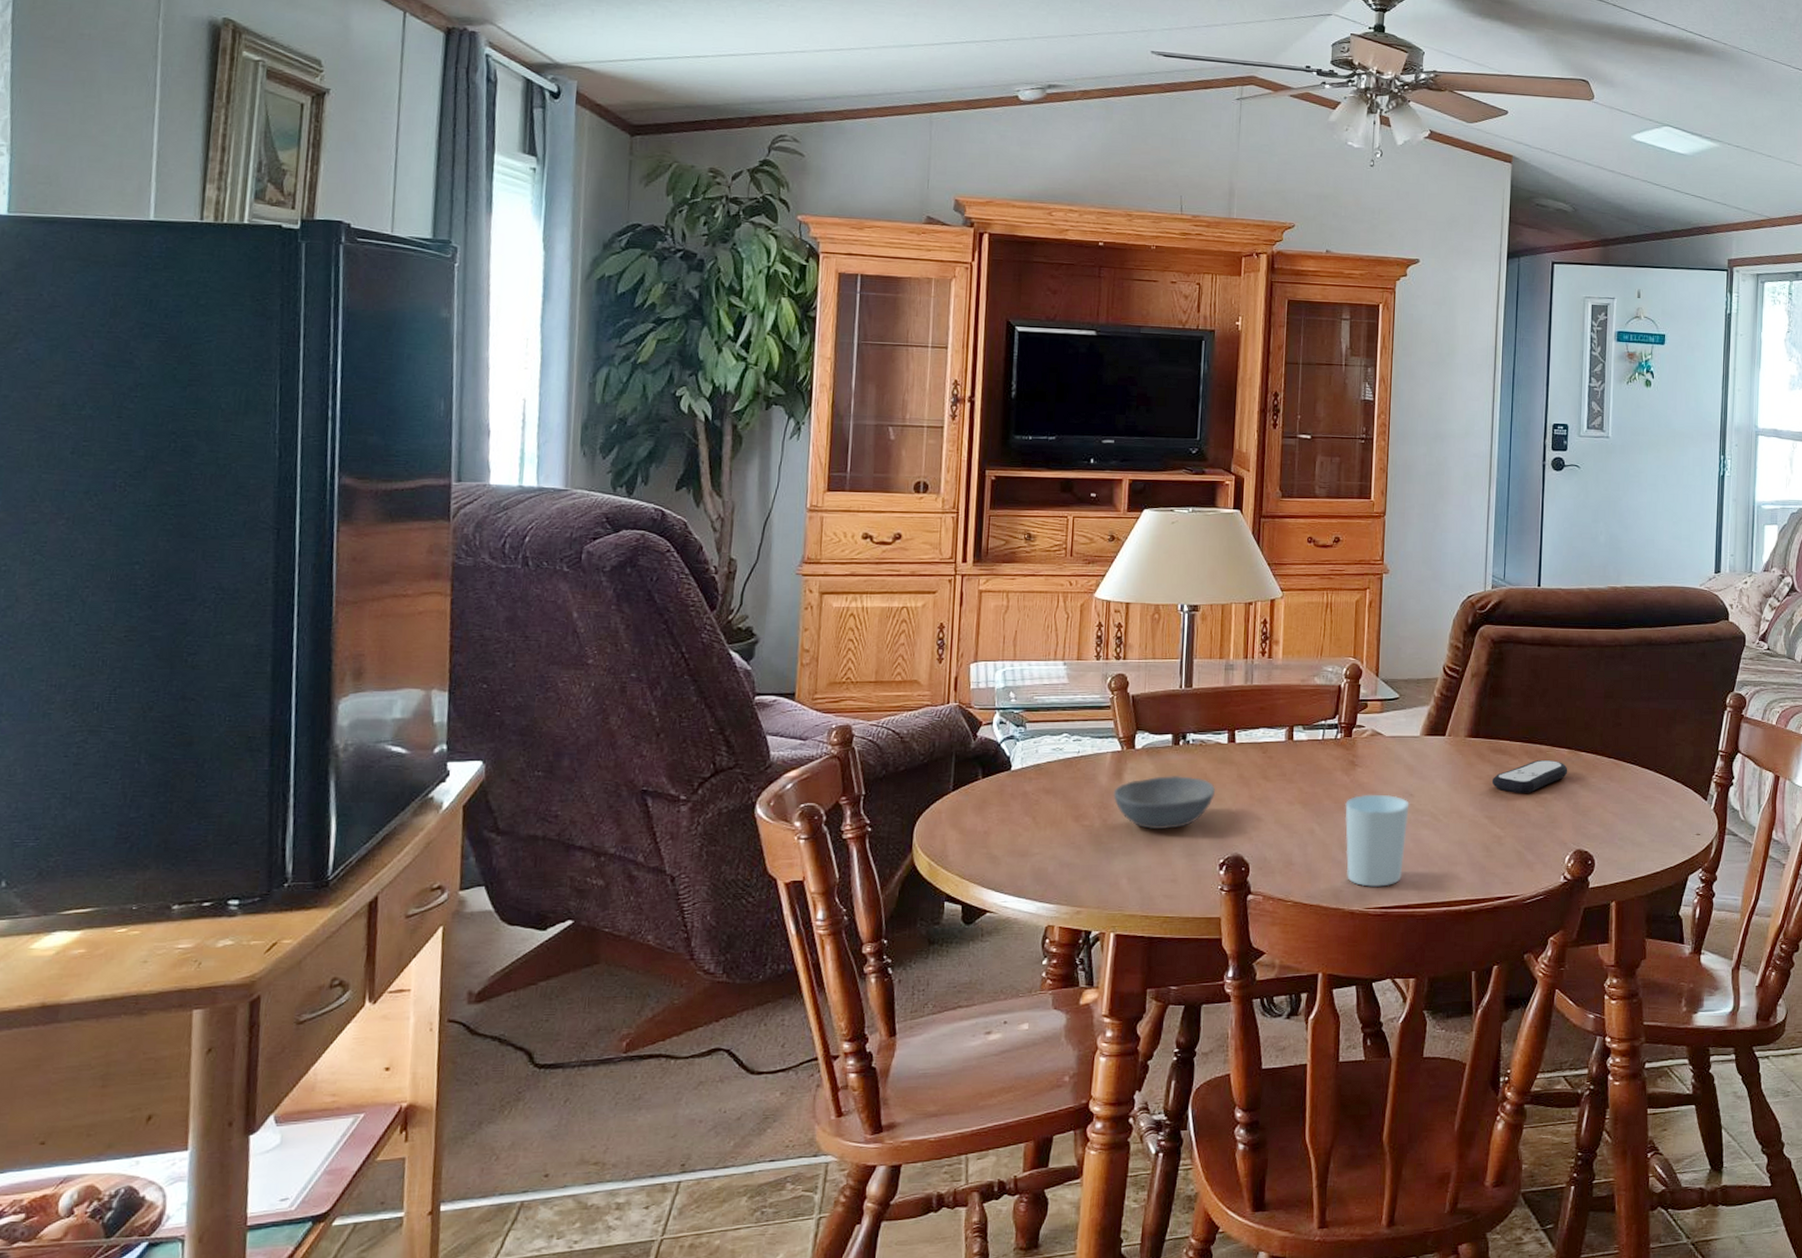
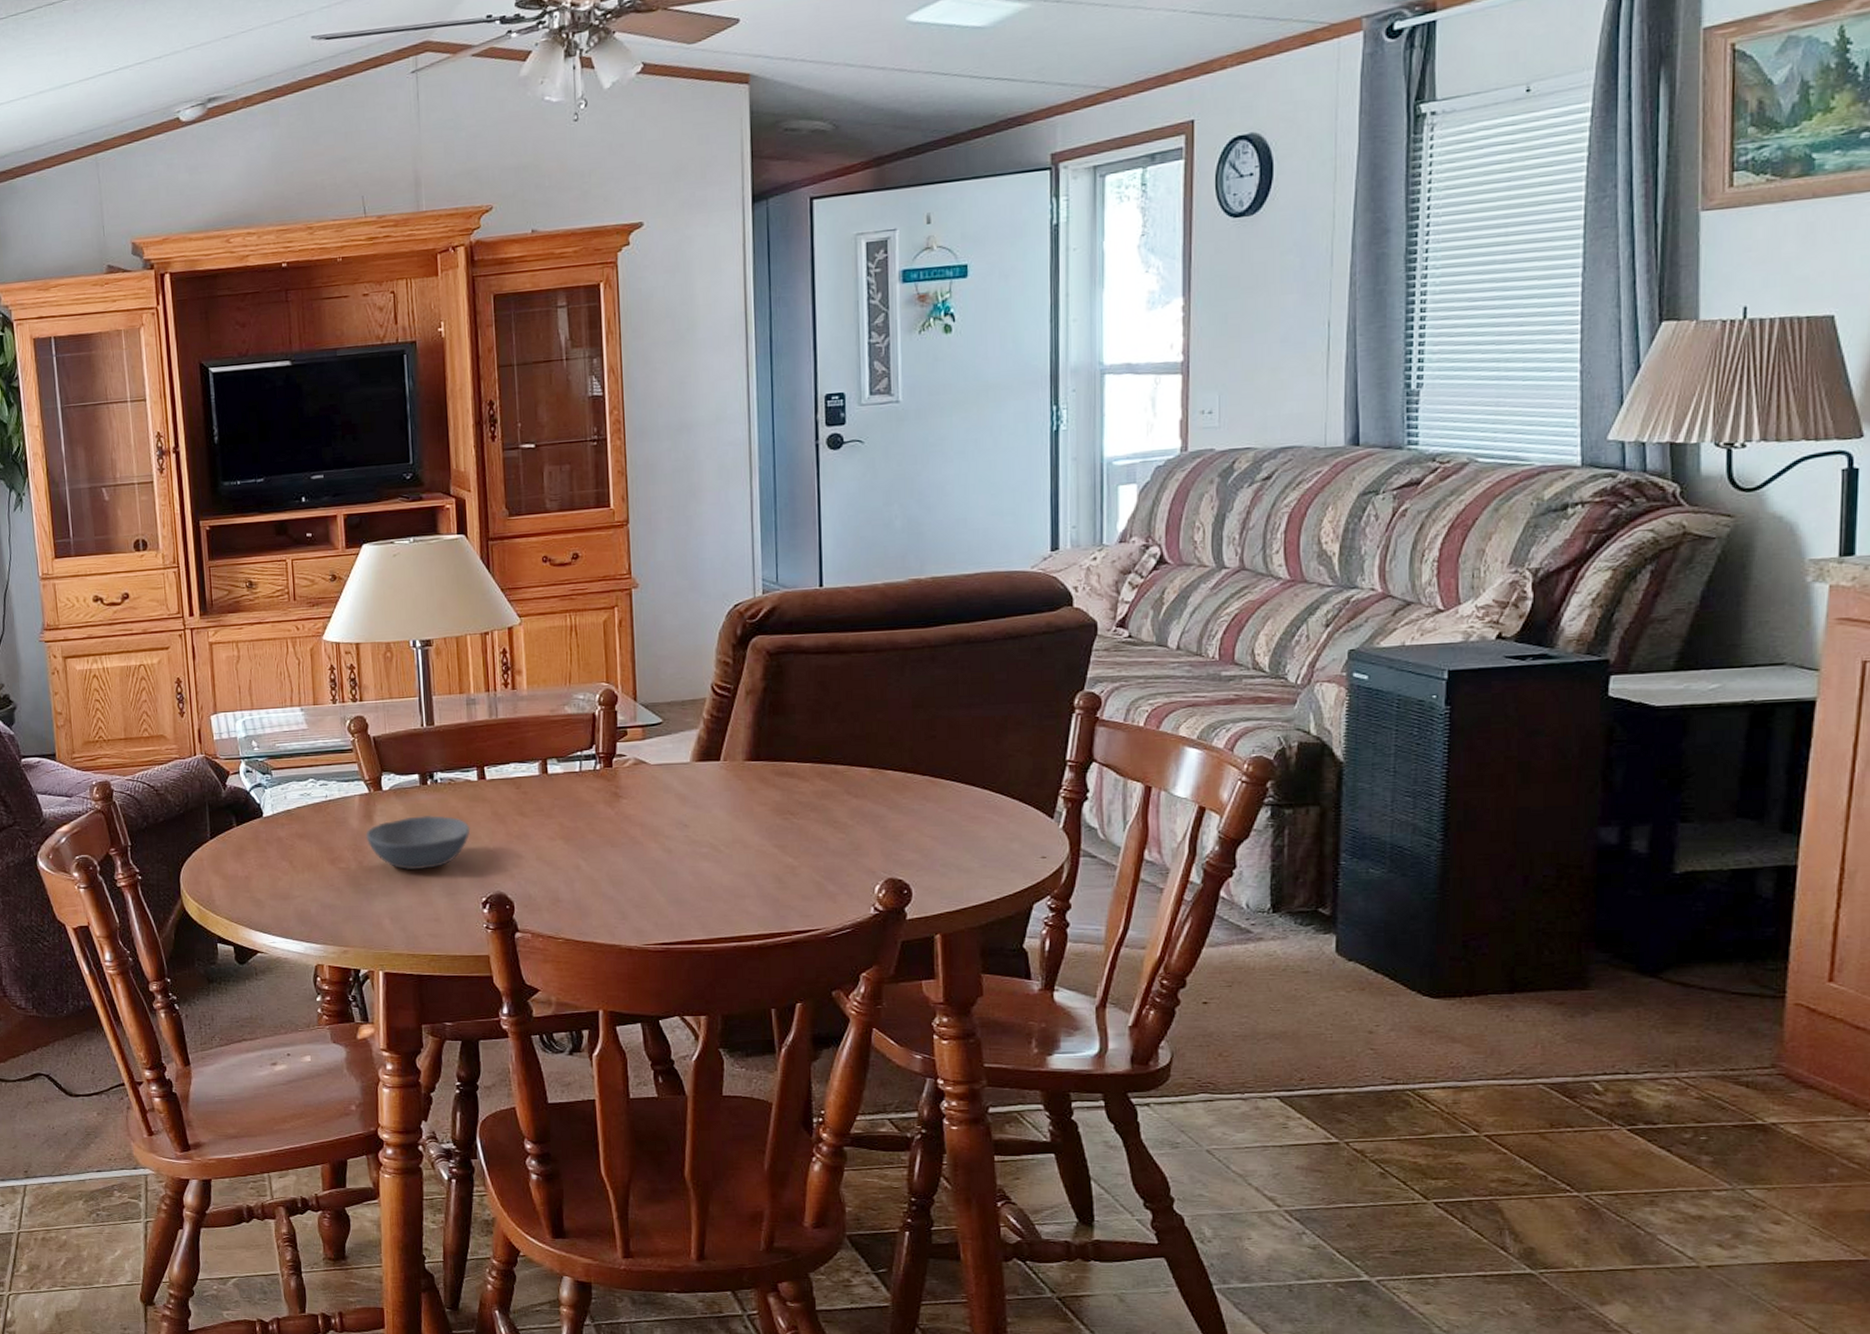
cup: present [1345,794,1409,887] -> none [612,826,685,923]
remote control: present [1491,759,1568,794] -> none [779,780,872,820]

